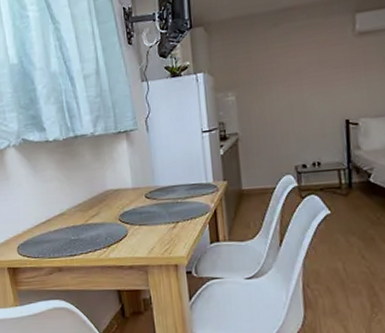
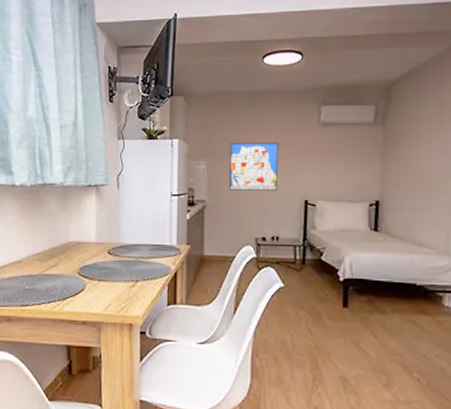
wall art: none [257,61,315,120] -> present [229,143,279,191]

